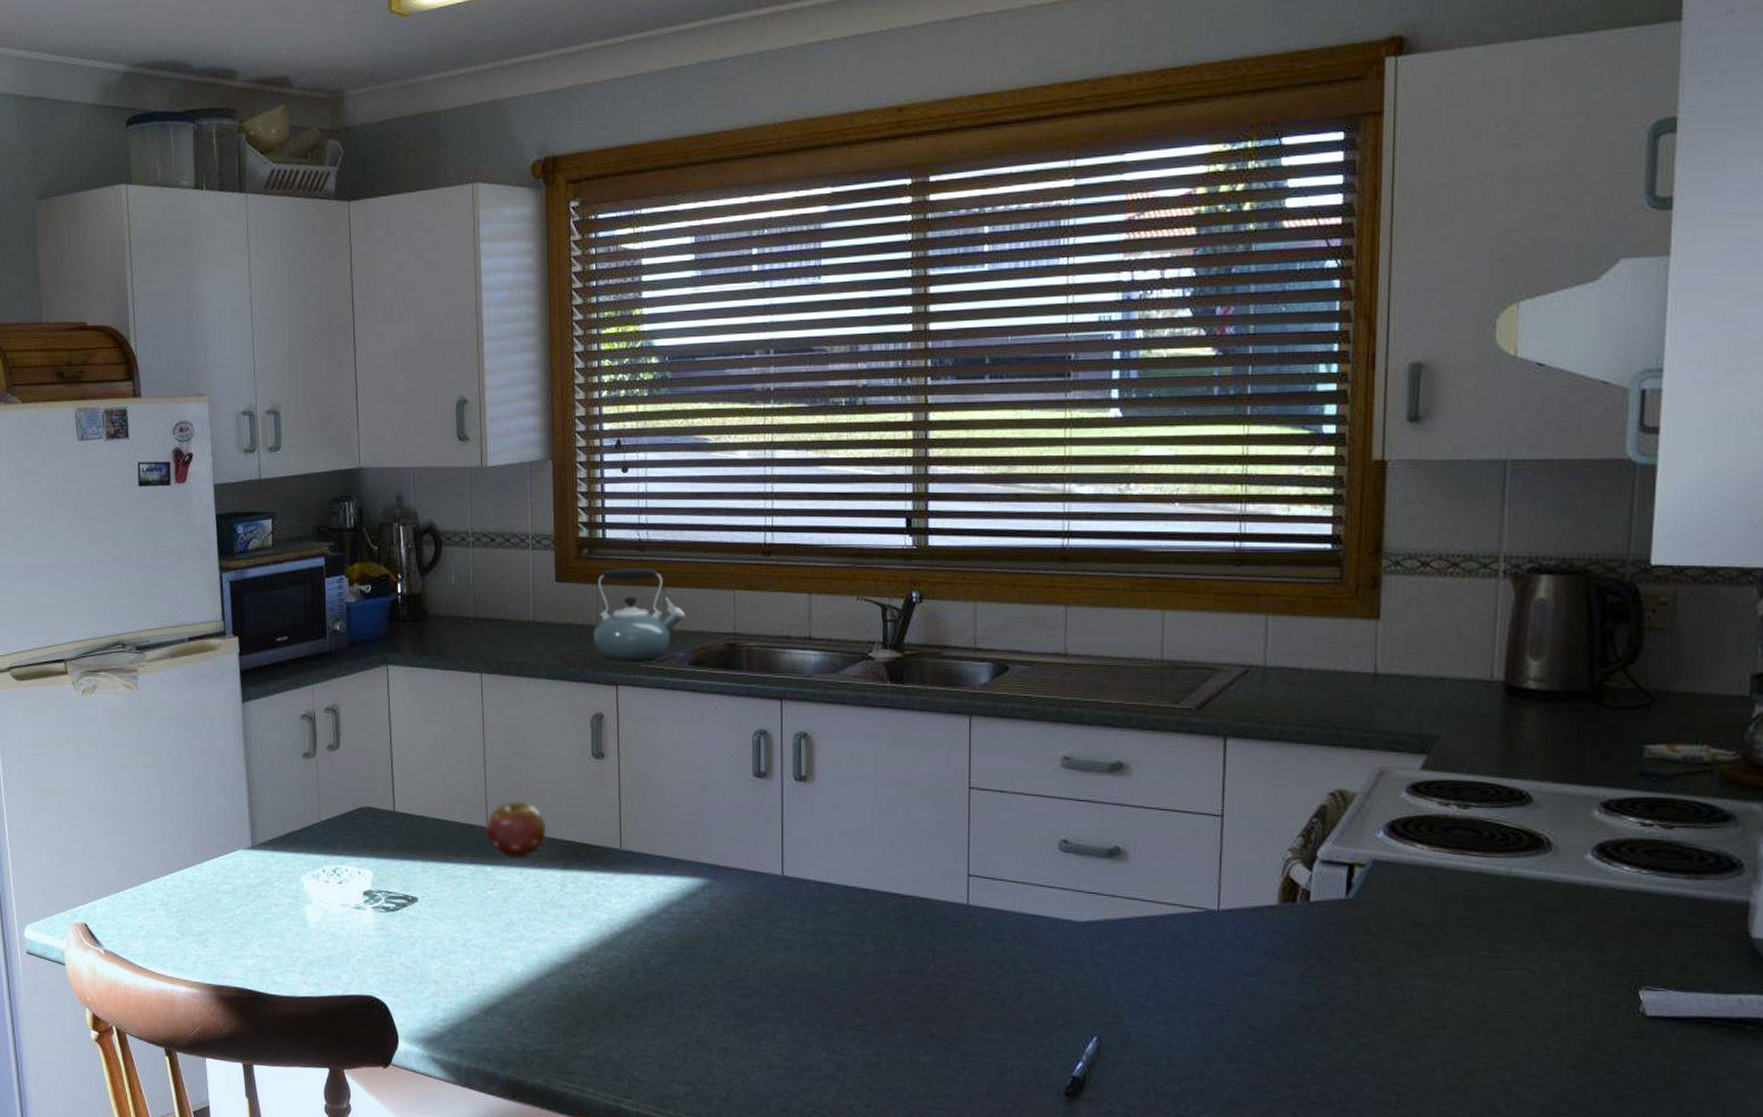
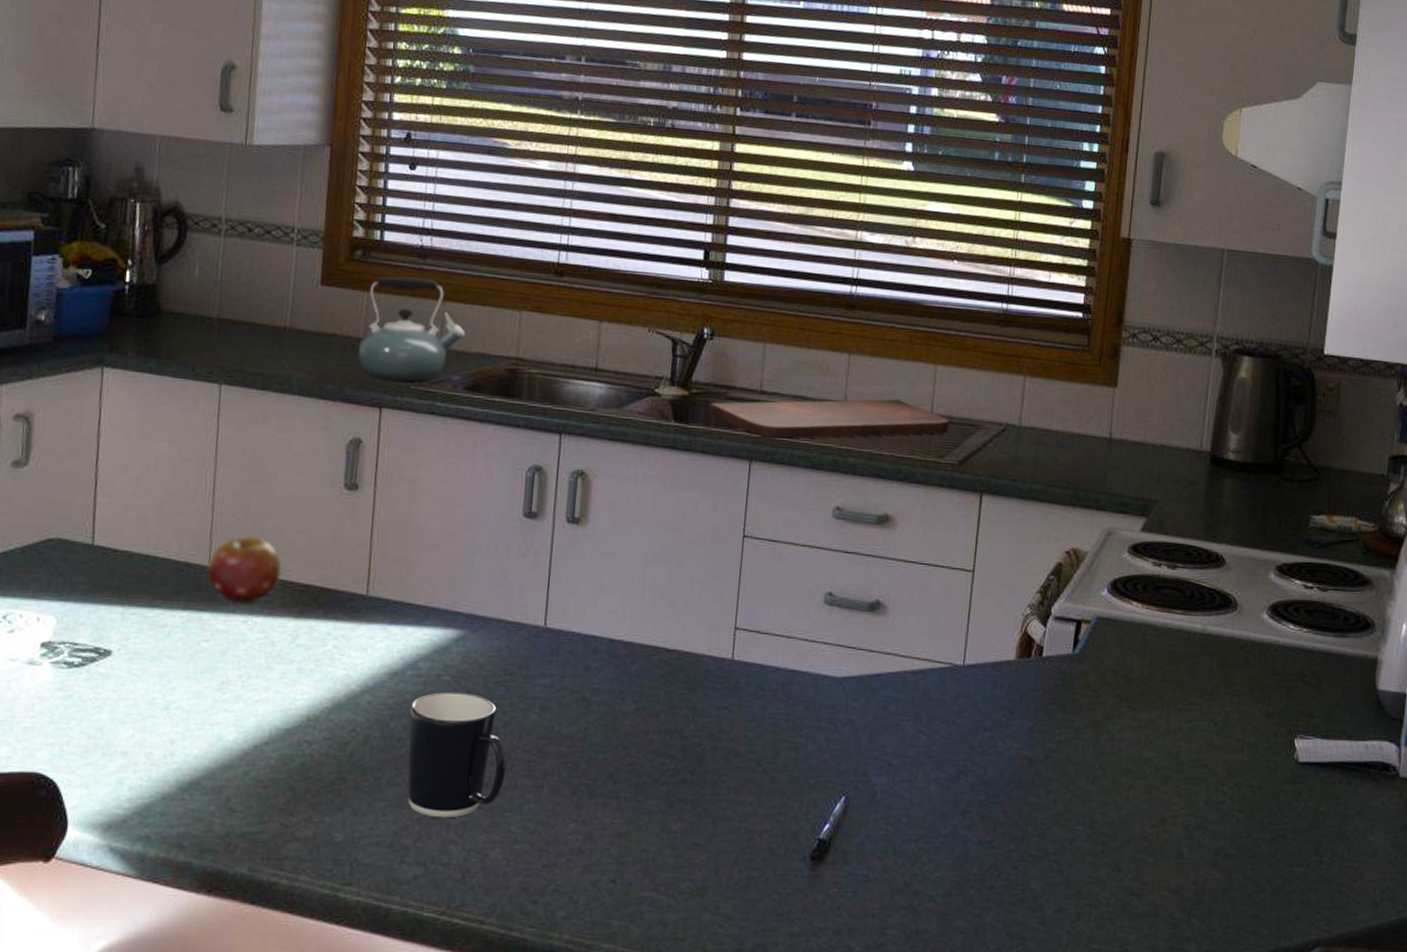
mug: none [666,933,758,1044] -> present [408,692,507,819]
cutting board: none [924,648,1182,693] -> present [709,399,949,439]

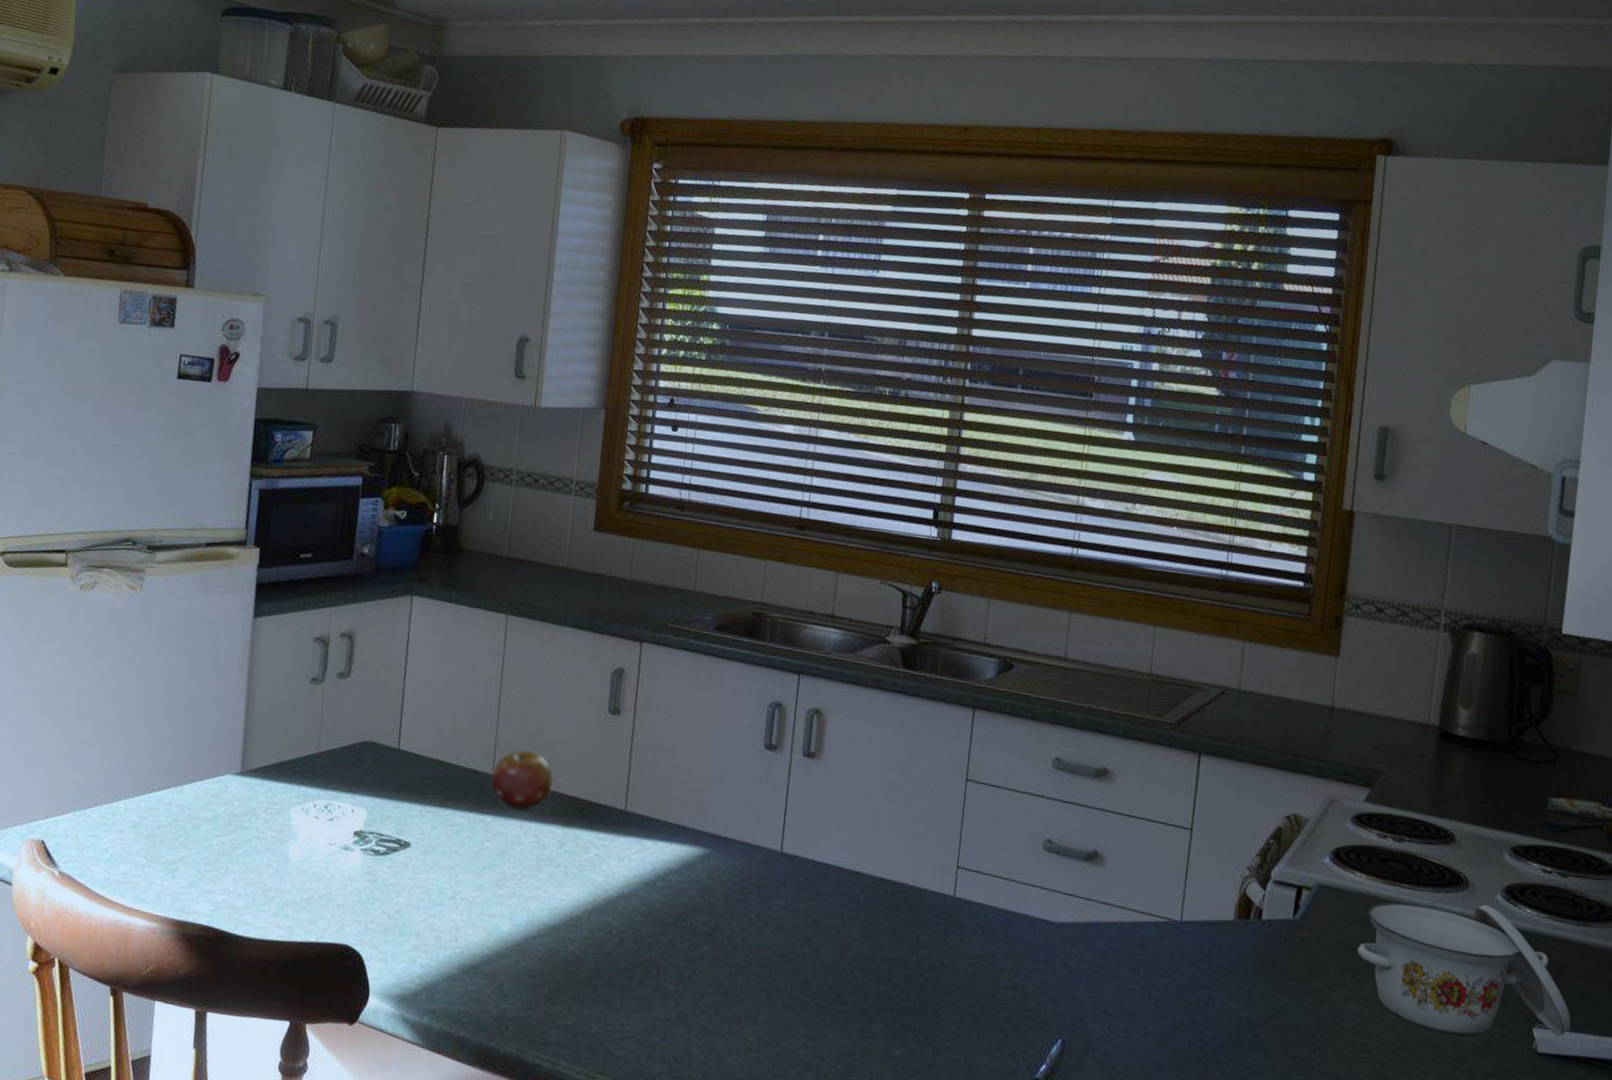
kettle: present [358,275,466,382] -> none [623,524,717,620]
mug: present [408,692,507,819] -> none [655,904,744,1022]
cutting board: present [709,399,949,439] -> none [936,652,1168,694]
cooking pot: none [1133,624,1329,752] -> present [1357,901,1571,1036]

